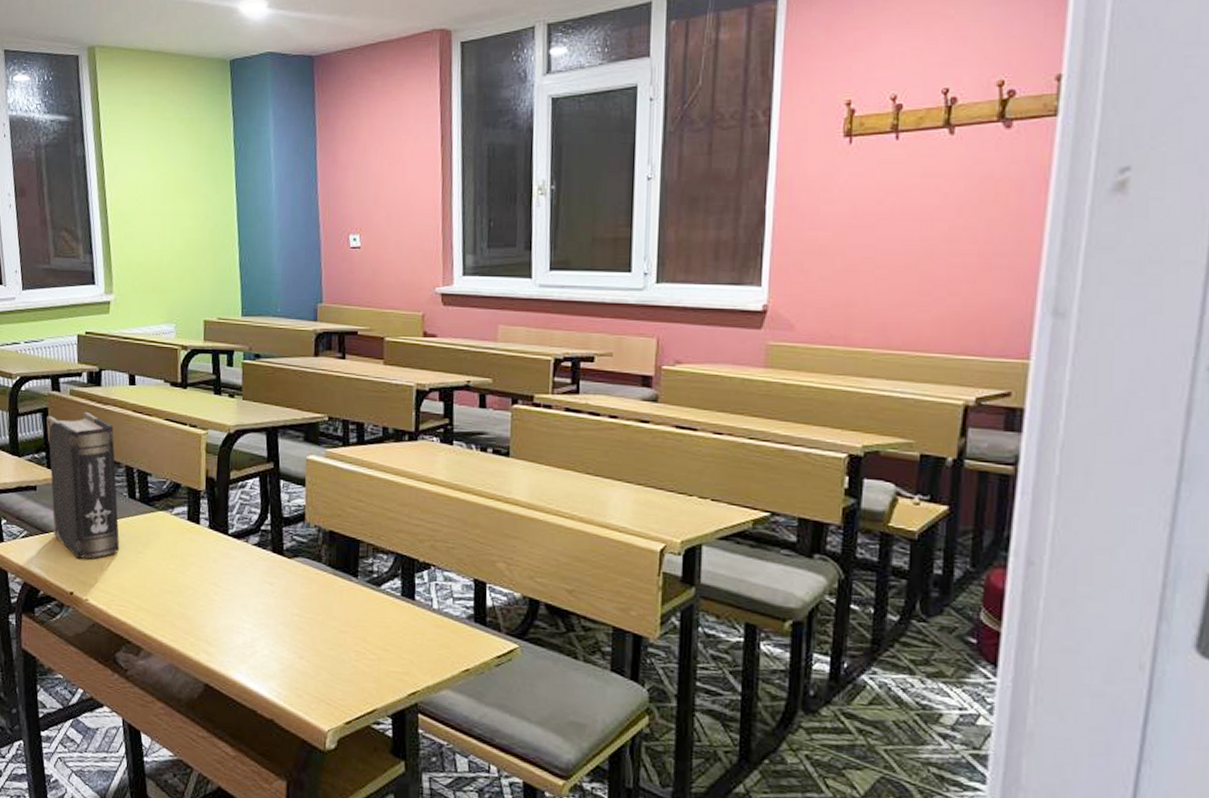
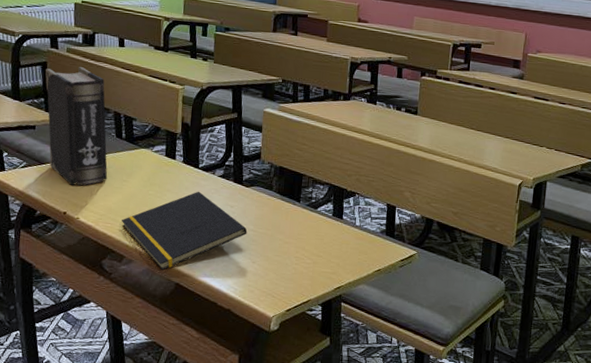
notepad: none [137,564,292,667] -> present [121,191,248,270]

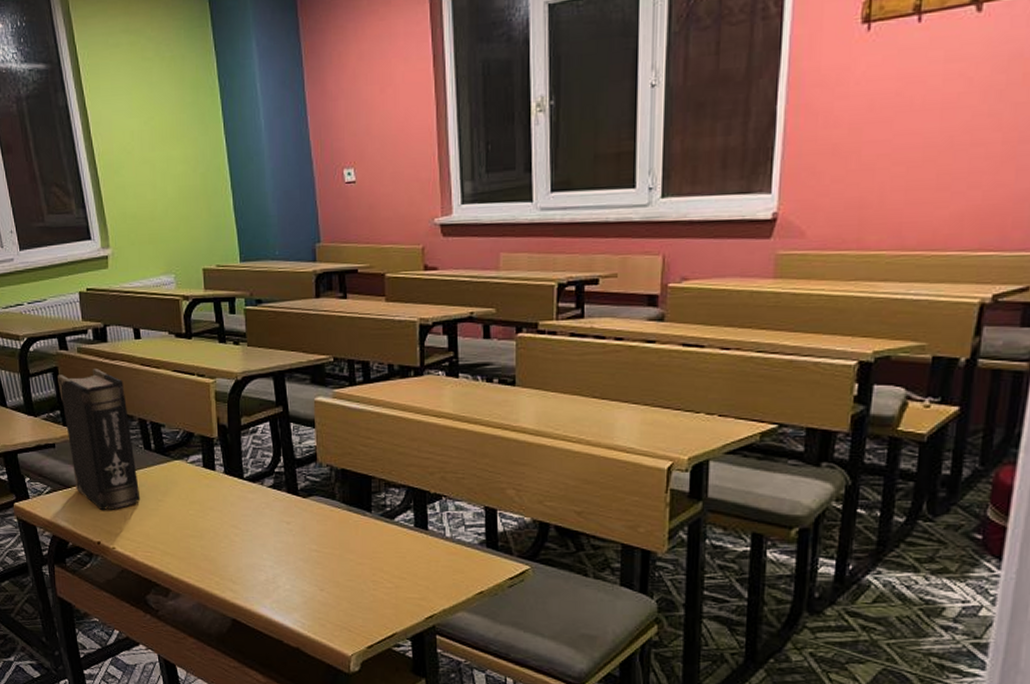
notepad: present [121,191,248,270] -> none [161,507,310,604]

